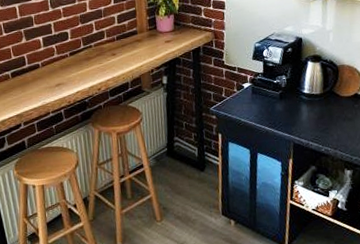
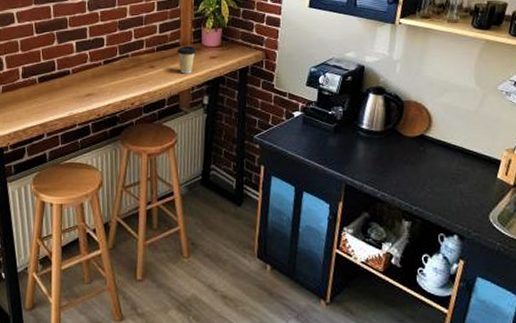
coffee cup: none [135,32,152,58] -> present [177,45,196,74]

